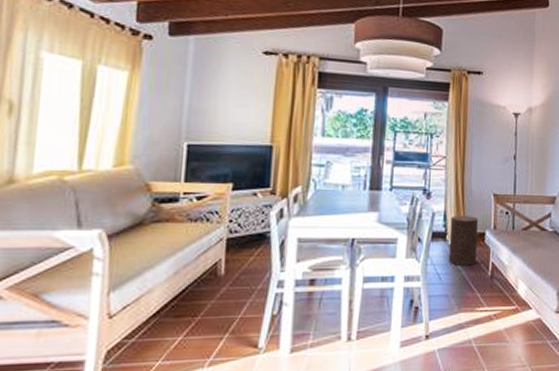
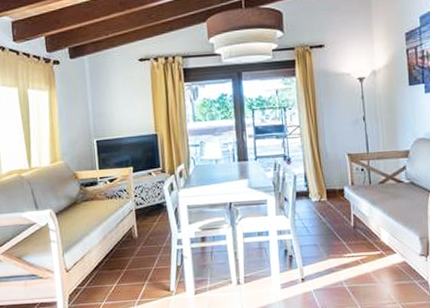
stool: present [448,216,479,267] -> none [311,175,339,220]

